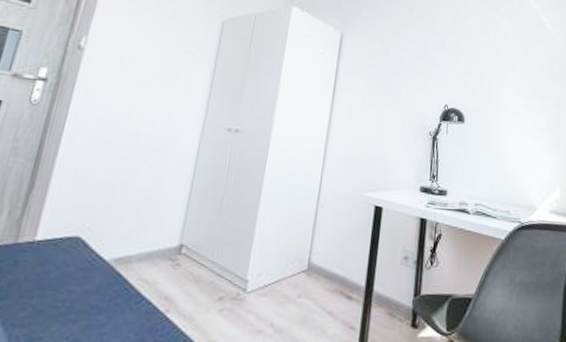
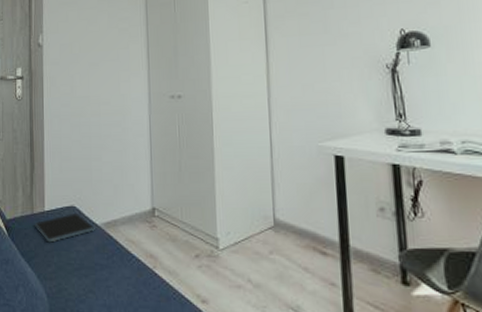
tablet: none [15,245,102,280] -> present [35,213,95,243]

